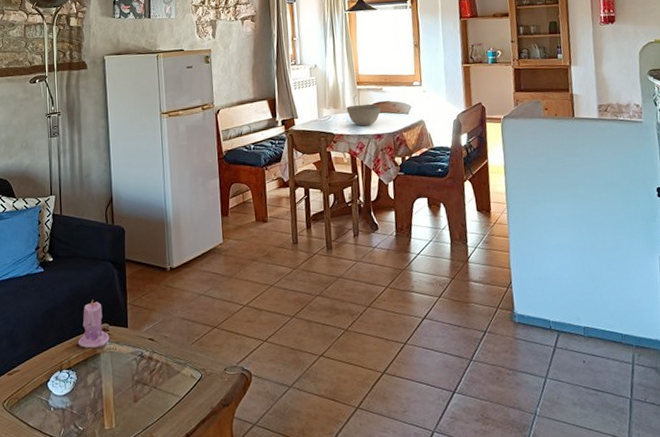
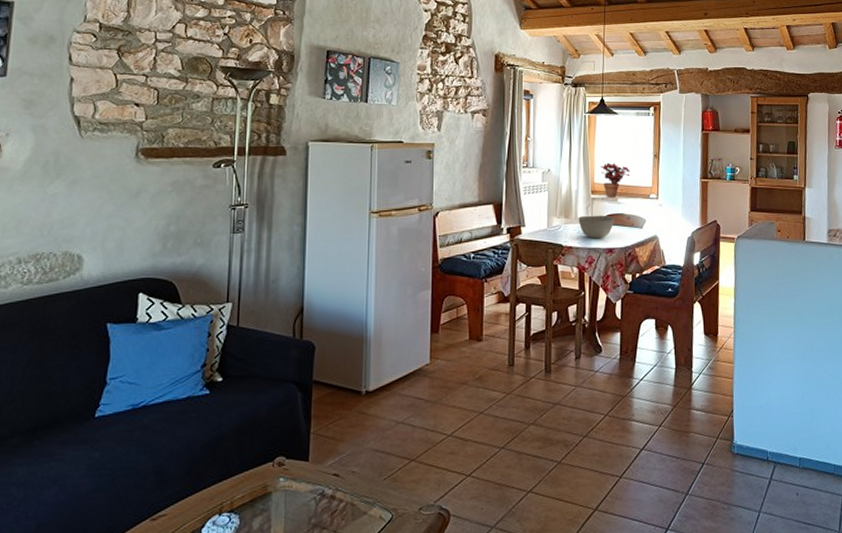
candle: present [77,299,110,349] -> none [244,427,285,487]
potted plant: none [363,54,393,88] -> present [600,162,630,198]

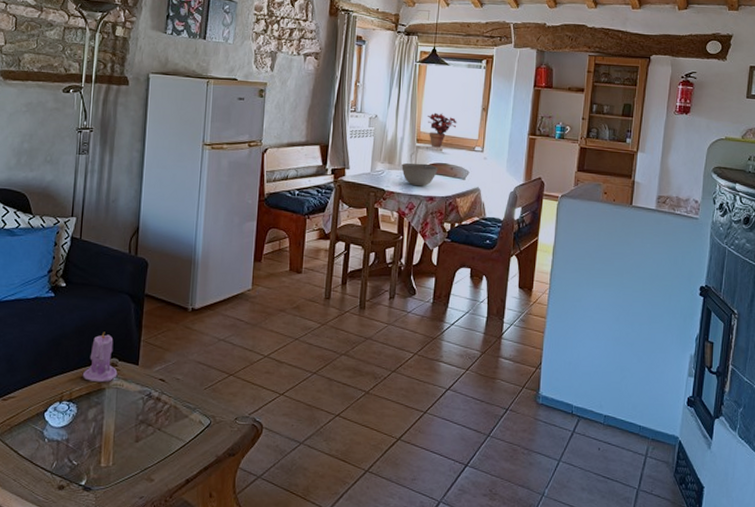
candle: none [244,427,285,487] -> present [82,332,118,383]

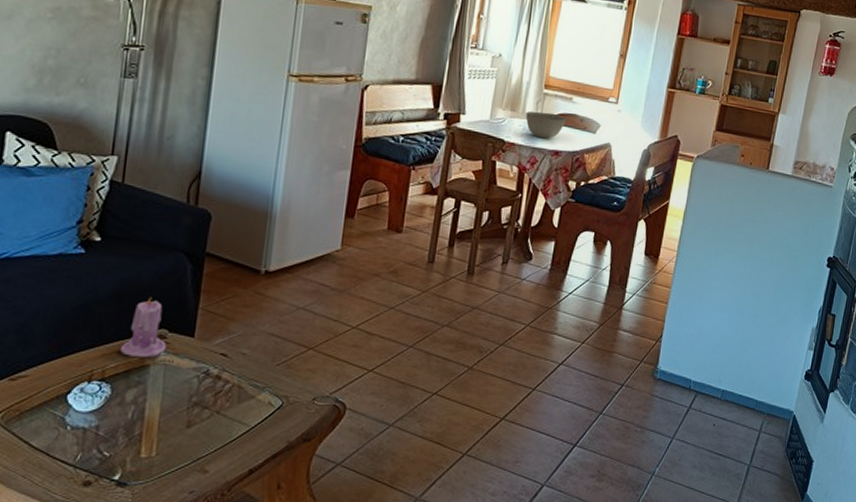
potted plant: present [427,112,457,148] -> none [558,56,592,97]

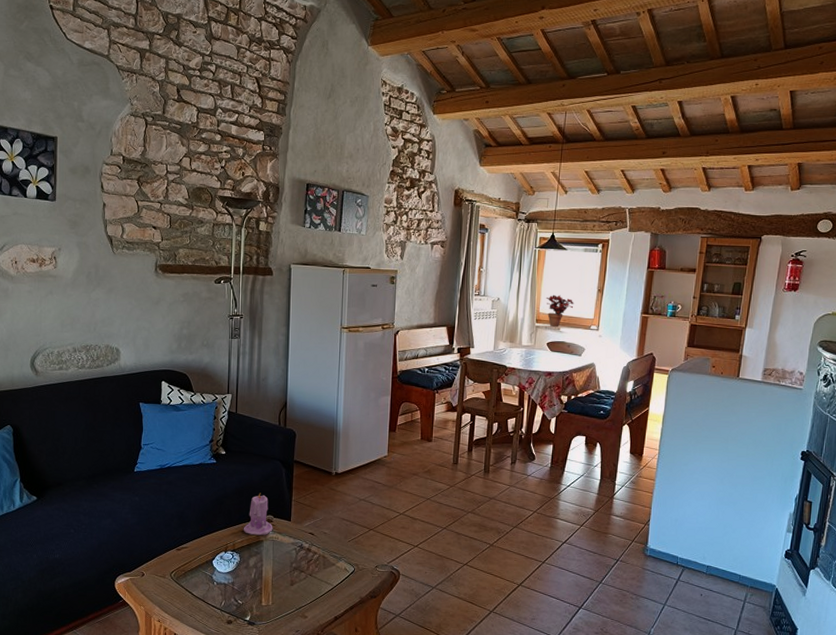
bowl: present [525,111,567,139] -> none [522,341,556,363]
potted plant: none [558,56,592,97] -> present [546,294,574,327]

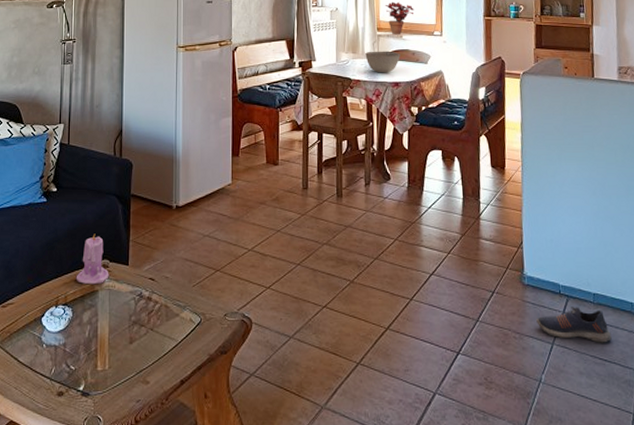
bowl: none [522,341,556,363] -> present [365,51,401,73]
shoe: none [653,576,718,607] -> present [536,307,612,343]

